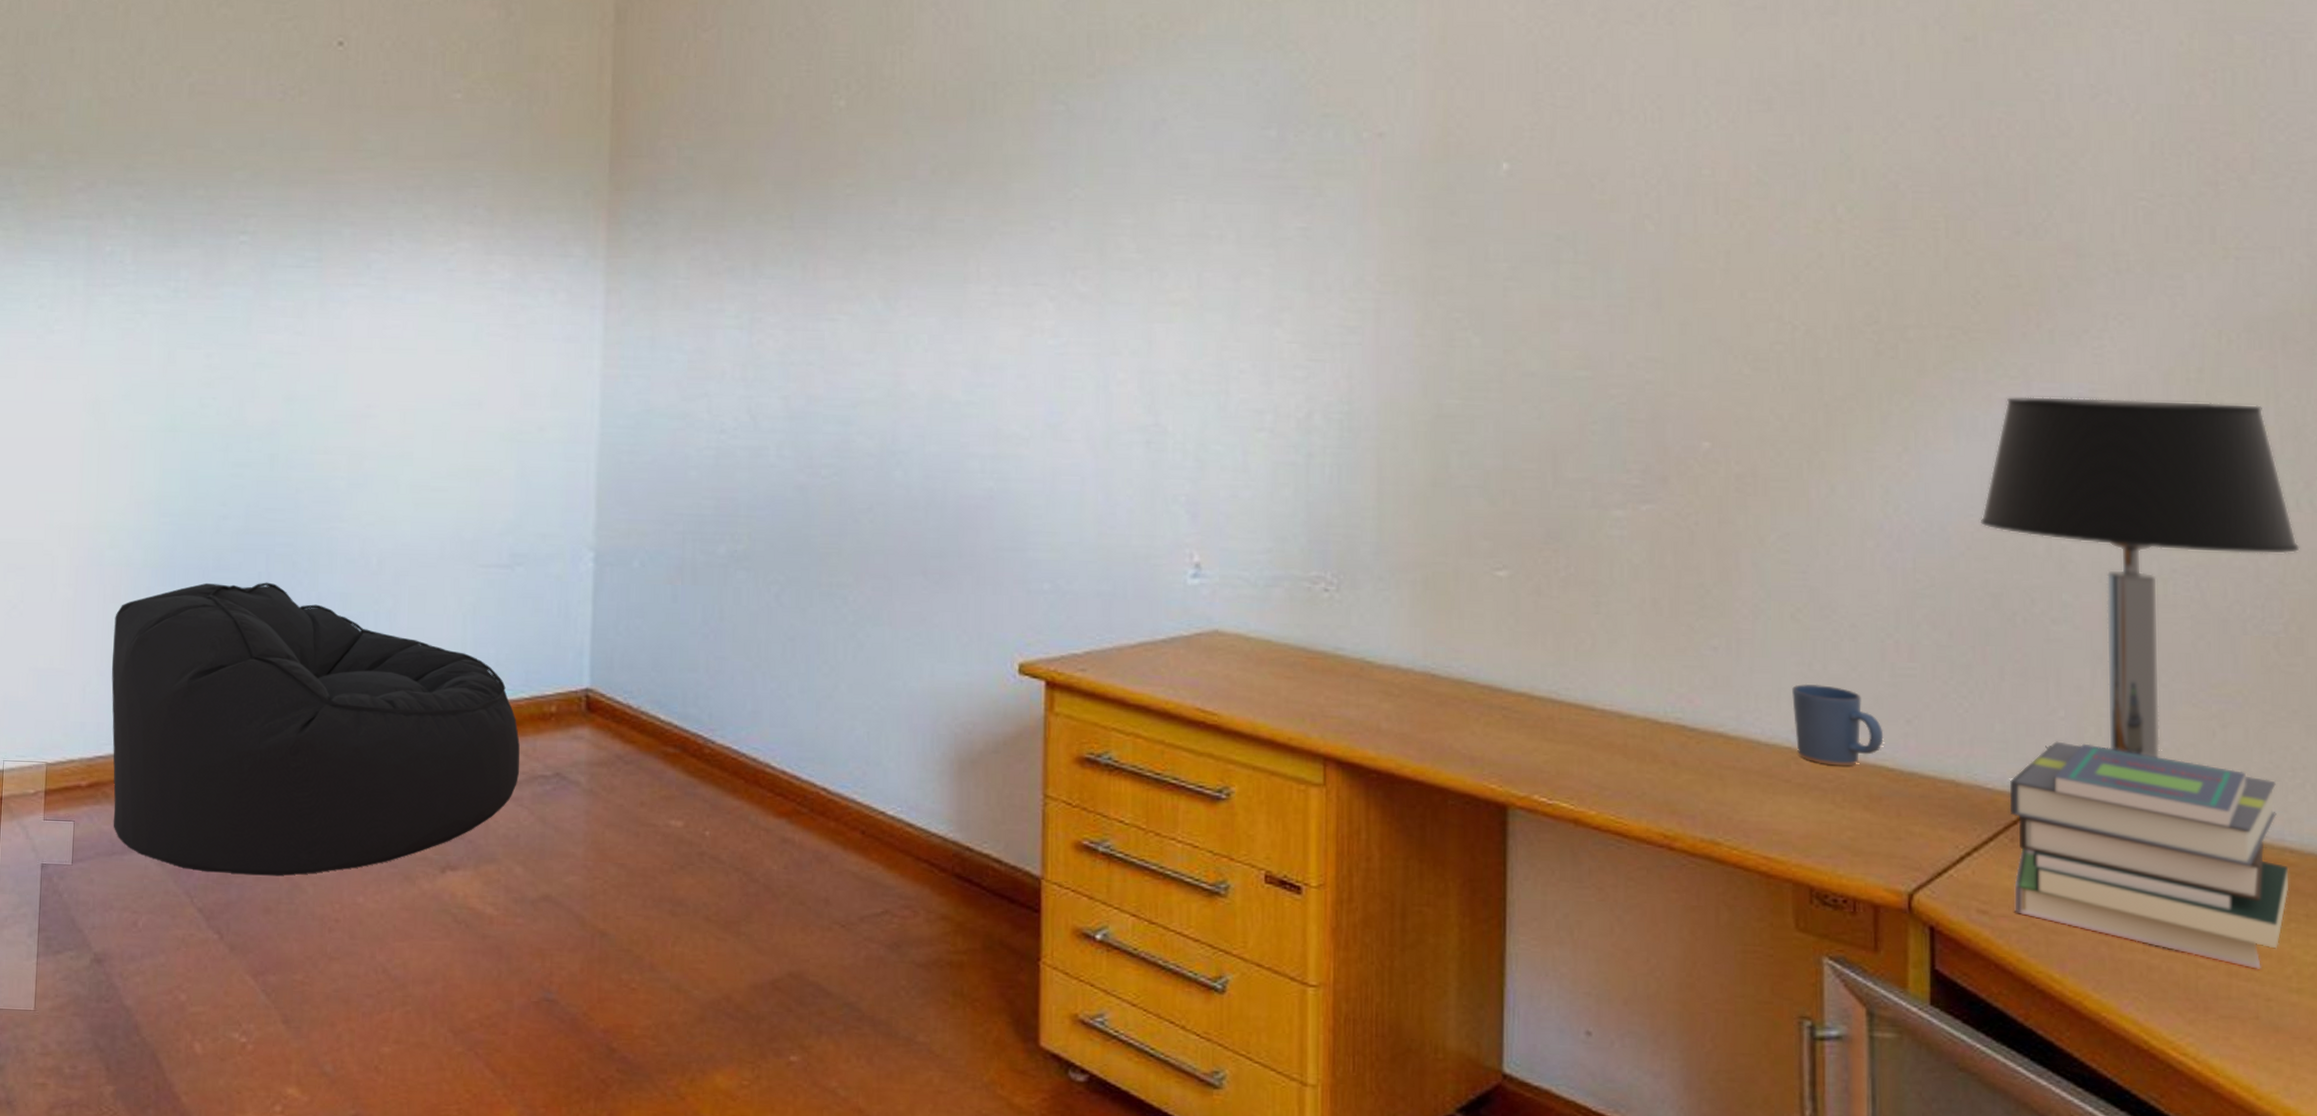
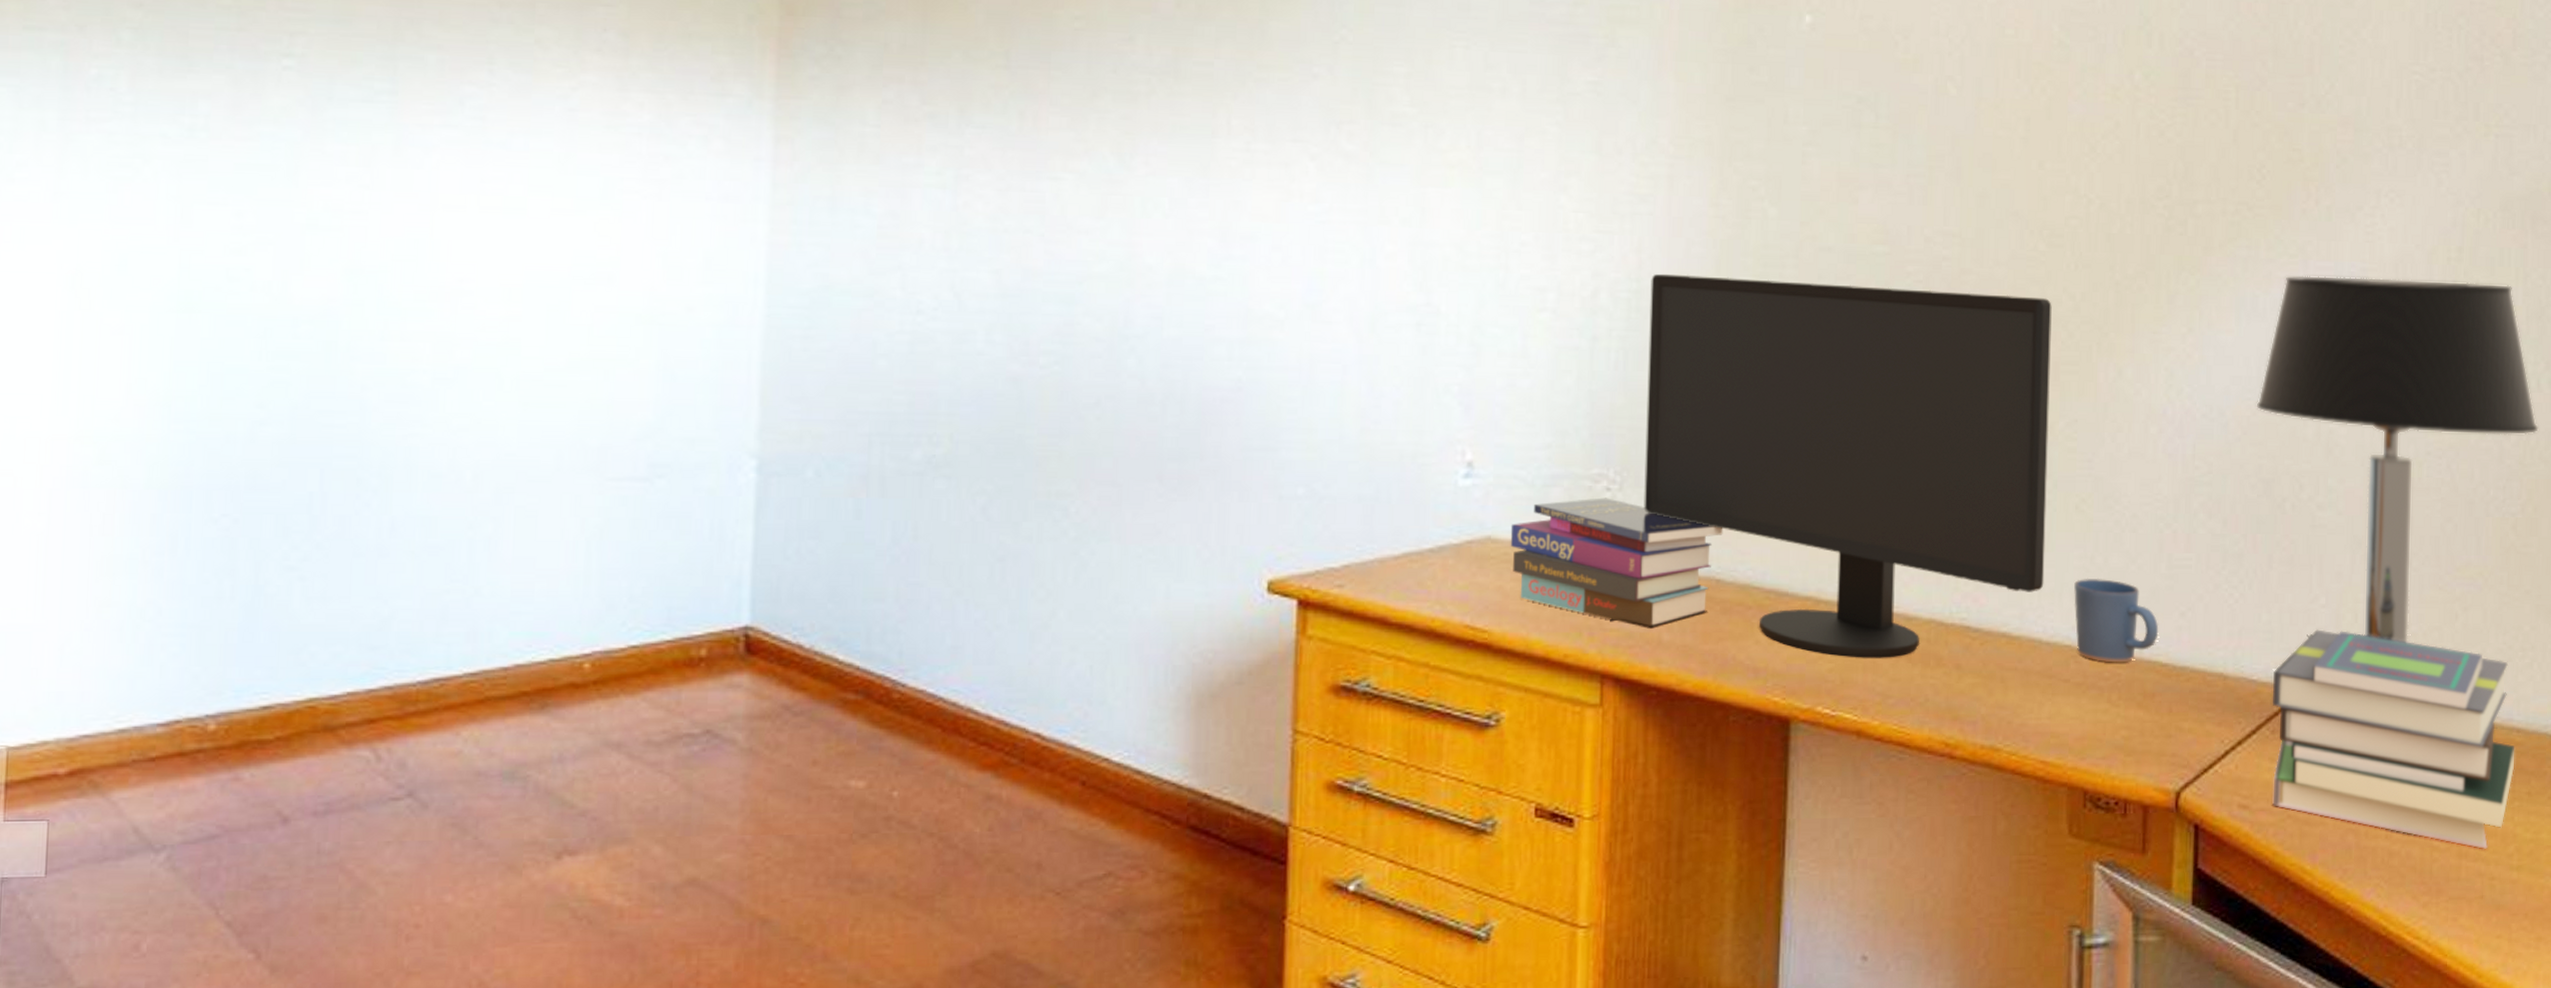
bean bag chair: present [111,582,520,876] -> none [101,505,660,876]
books: none [1236,597,1437,717] -> present [1510,497,1723,629]
computer monitor: none [1360,397,1761,752] -> present [1644,273,2052,658]

